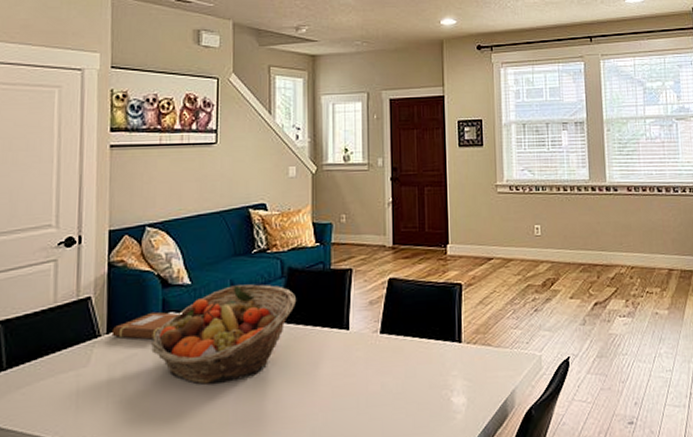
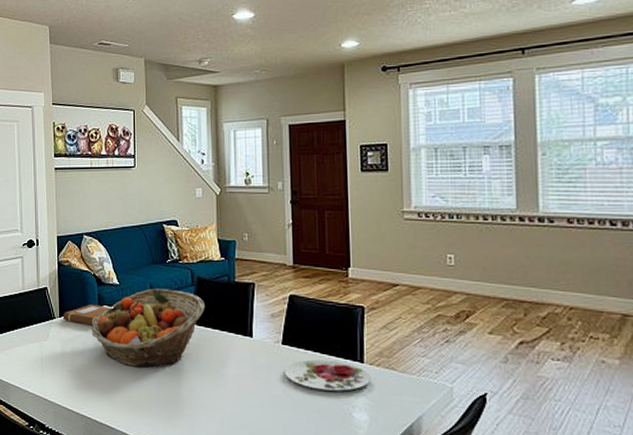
plate: none [383,344,467,378] -> present [285,359,370,391]

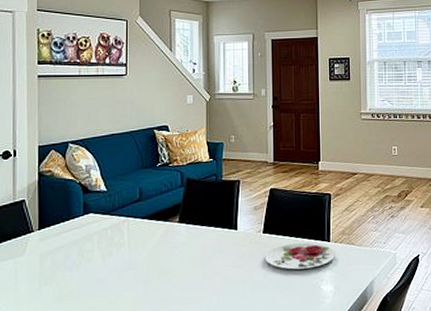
notebook: present [63,304,110,326] -> none [42,213,96,235]
fruit basket: present [92,288,204,368] -> none [75,191,193,272]

